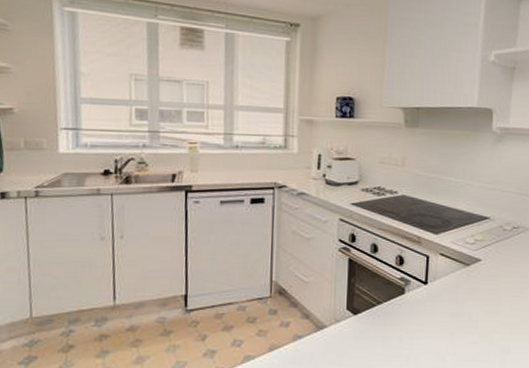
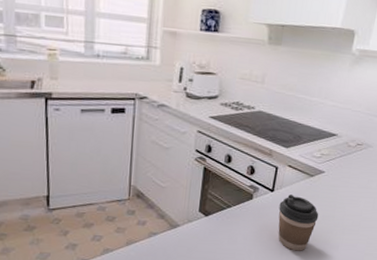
coffee cup: none [435,287,482,356] -> present [278,194,319,251]

